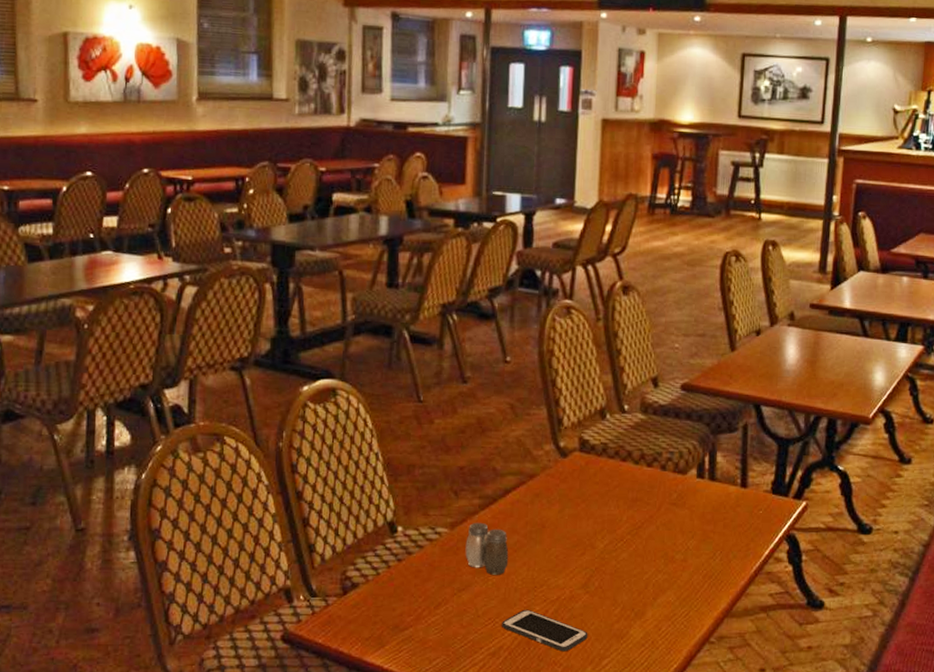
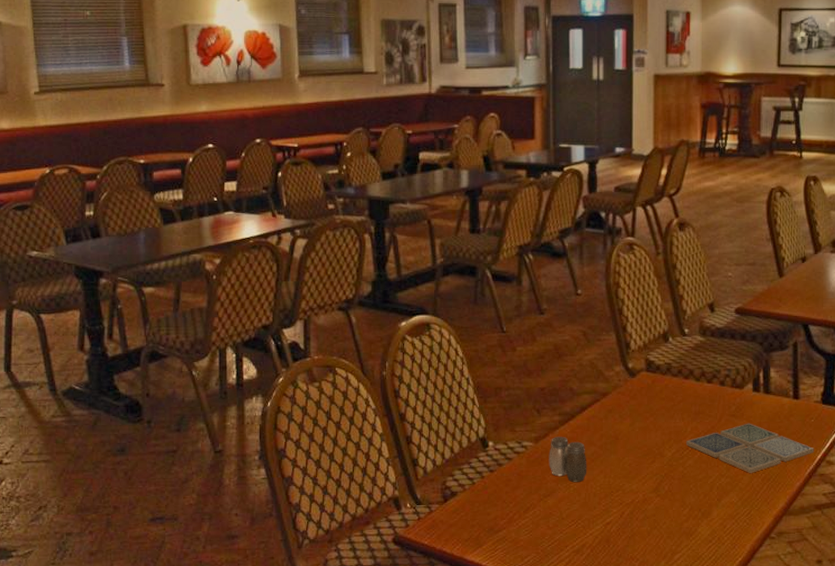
cell phone: present [502,609,588,652] -> none [584,511,661,548]
drink coaster: none [621,513,762,569] -> present [686,423,814,473]

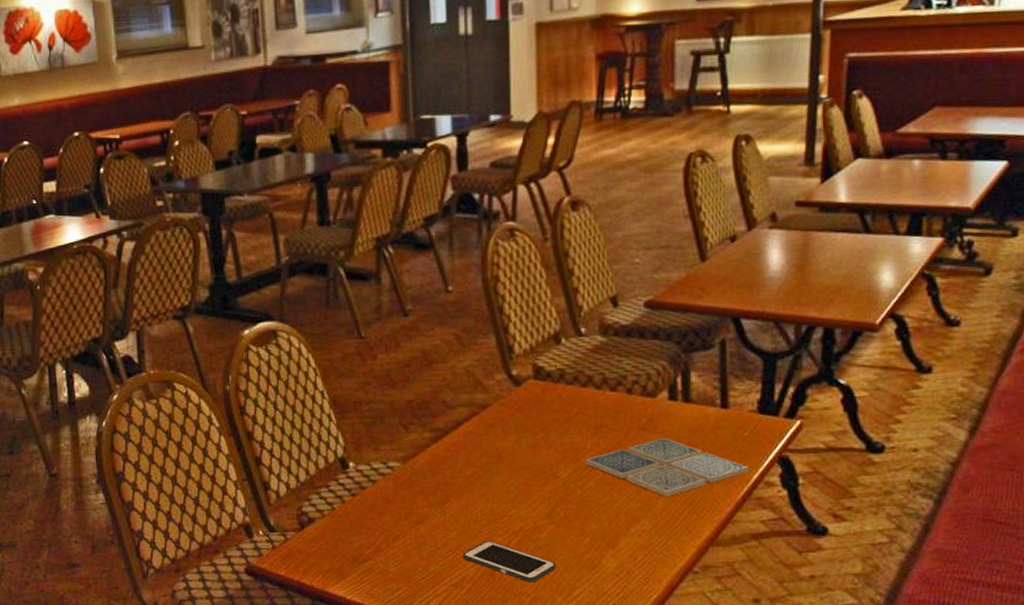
salt and pepper shaker: present [549,436,587,482] -> none [419,455,466,507]
cell phone: none [584,511,661,548] -> present [463,540,556,583]

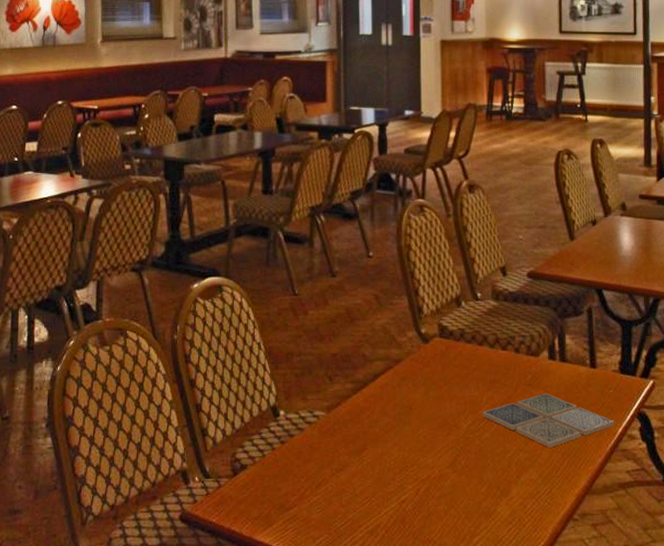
cell phone: present [463,540,556,583] -> none [378,488,458,530]

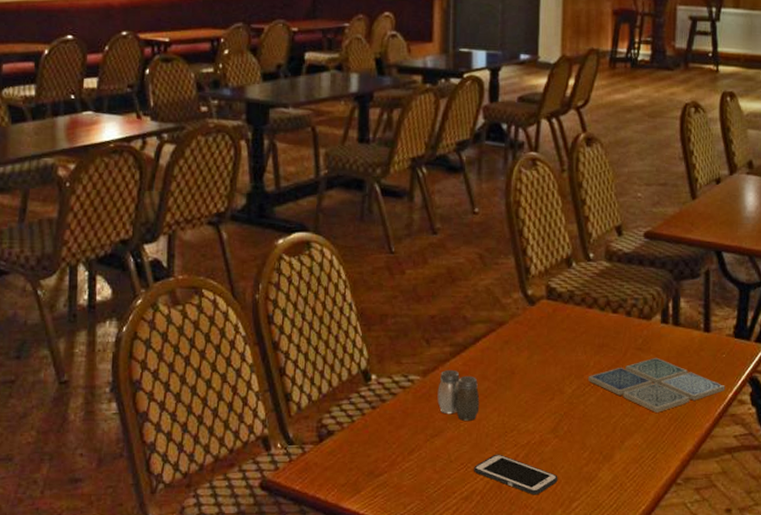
salt and pepper shaker: none [341,405,381,455] -> present [437,369,480,421]
cell phone: none [378,488,458,530] -> present [474,454,558,495]

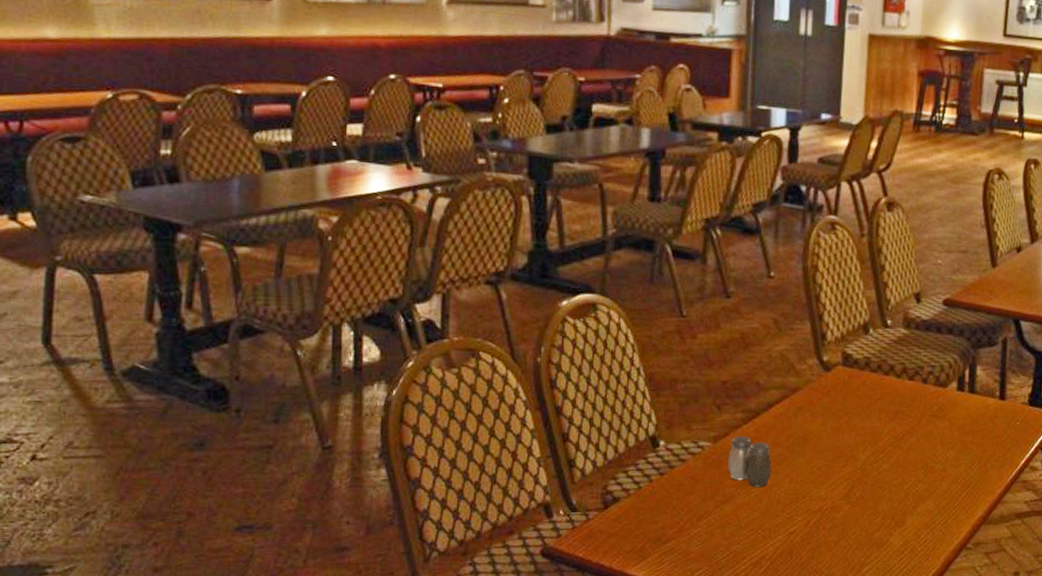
cell phone: present [474,454,558,495] -> none [764,520,849,560]
drink coaster: present [588,357,725,413] -> none [882,424,1018,479]

